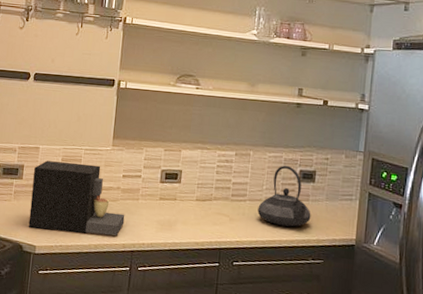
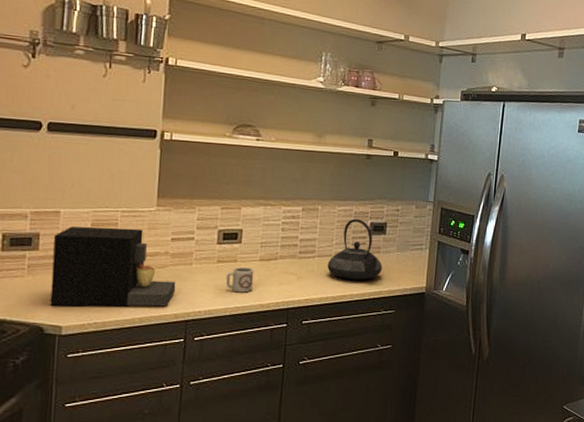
cup: none [166,205,191,230] -> present [226,267,254,293]

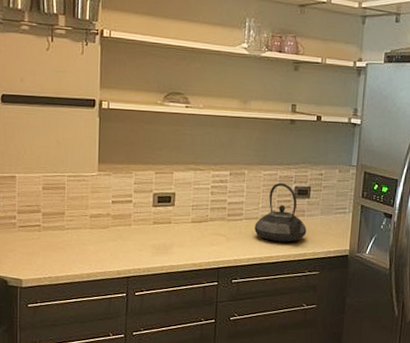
coffee maker: present [50,226,176,307] -> none [11,190,118,264]
cup: present [226,267,254,293] -> none [161,228,187,253]

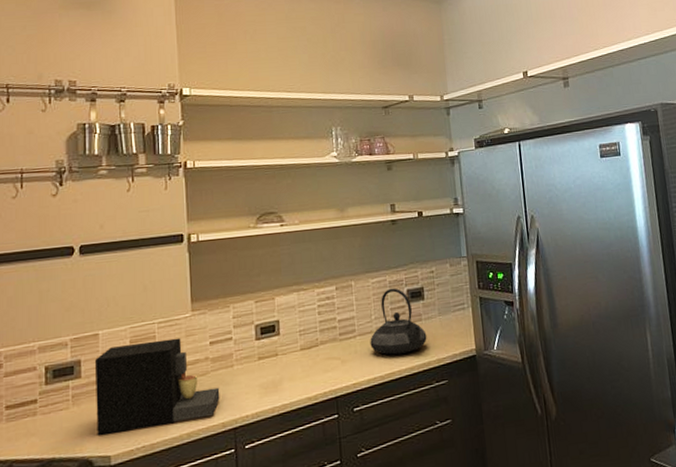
coffee maker: none [11,190,118,264] -> present [95,338,220,435]

